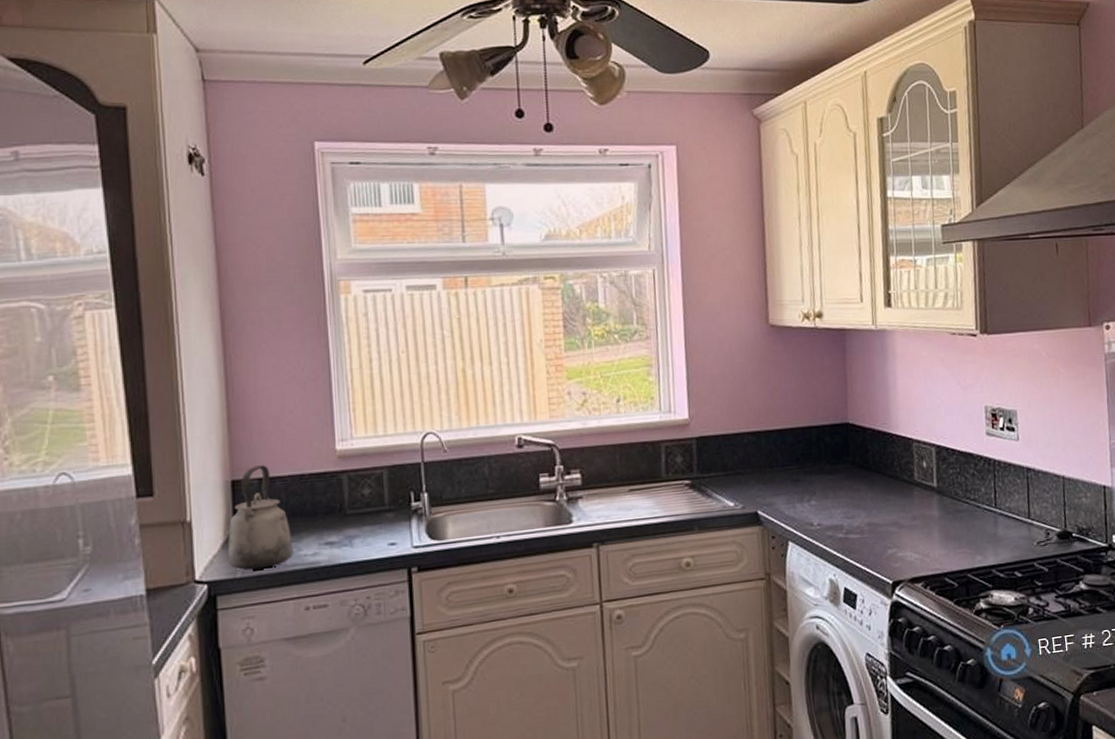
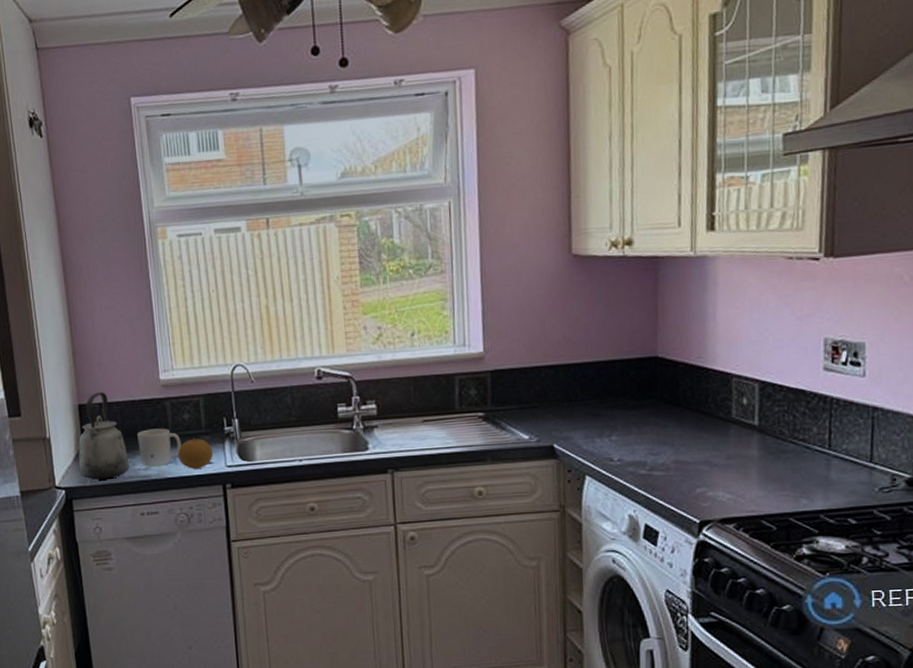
mug: none [305,505,360,552] -> present [137,428,182,467]
fruit: none [354,516,397,552] -> present [177,438,213,469]

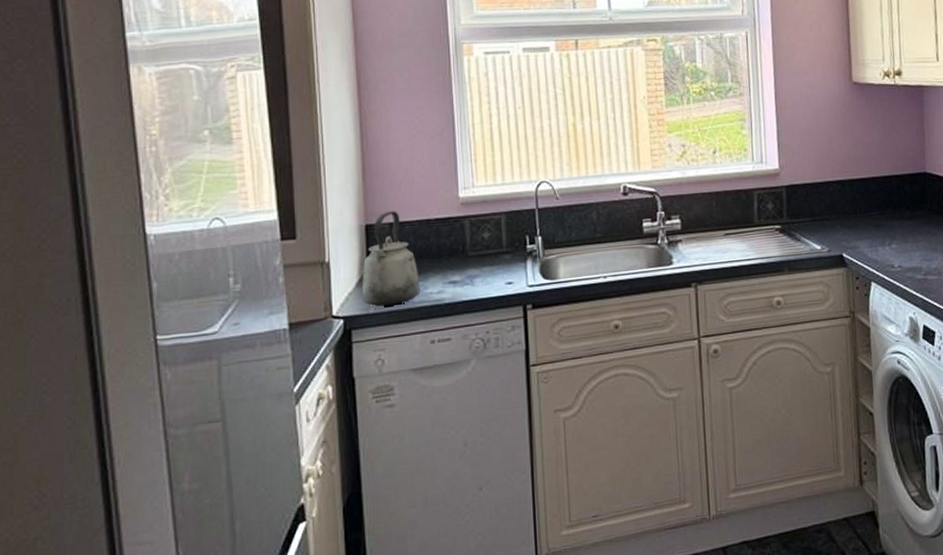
mug: present [137,428,182,467] -> none [431,248,480,290]
fruit: present [177,438,213,469] -> none [475,257,514,290]

